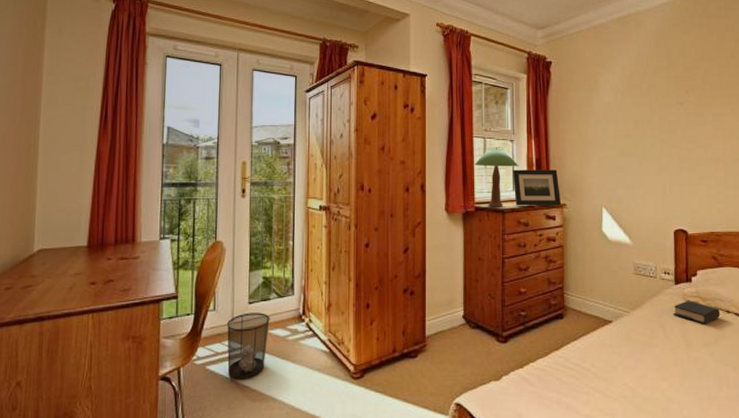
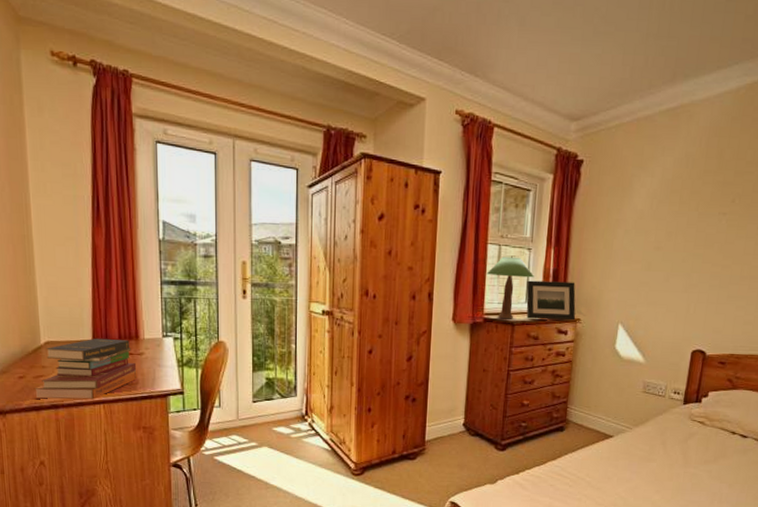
books: none [19,243,132,311] -> present [34,338,138,400]
waste bin: present [227,313,270,379] -> none [233,411,274,470]
book: present [673,300,721,324] -> none [676,420,726,444]

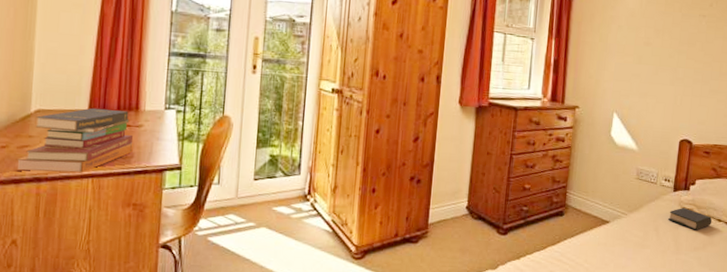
table lamp: present [486,255,535,319] -> none [492,44,537,104]
picture frame: present [526,280,576,321] -> none [529,68,575,108]
book: none [676,420,726,444] -> present [667,207,713,231]

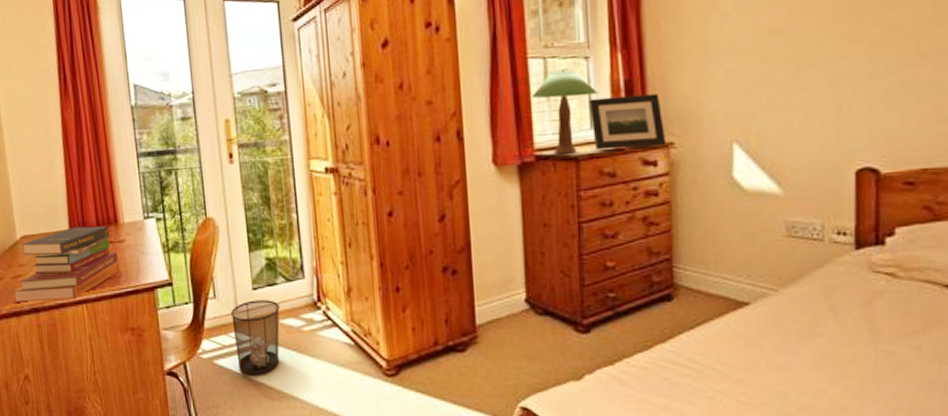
waste bin: none [229,189,275,253] -> present [231,300,280,375]
table lamp: none [492,44,537,104] -> present [531,69,599,154]
picture frame: none [529,68,575,108] -> present [589,93,667,150]
book: present [667,207,713,231] -> none [850,271,935,305]

